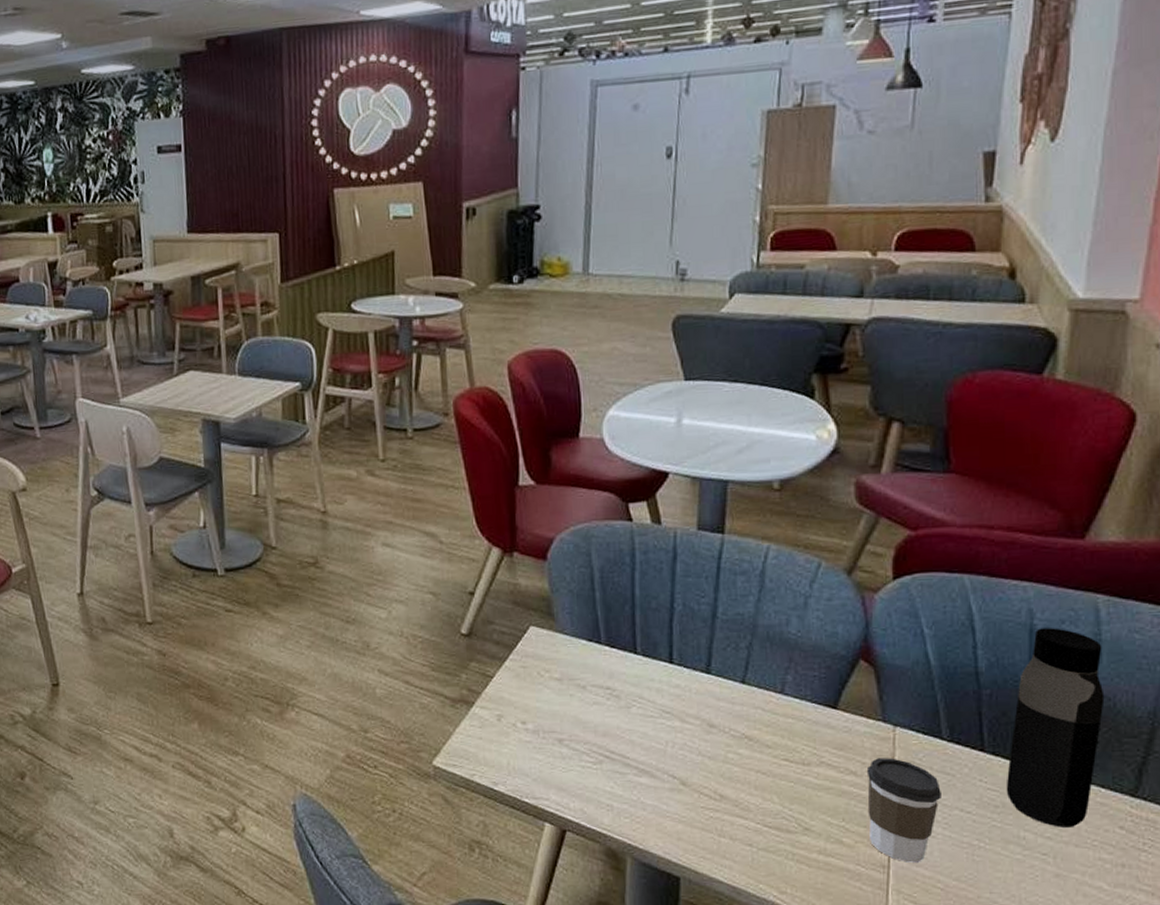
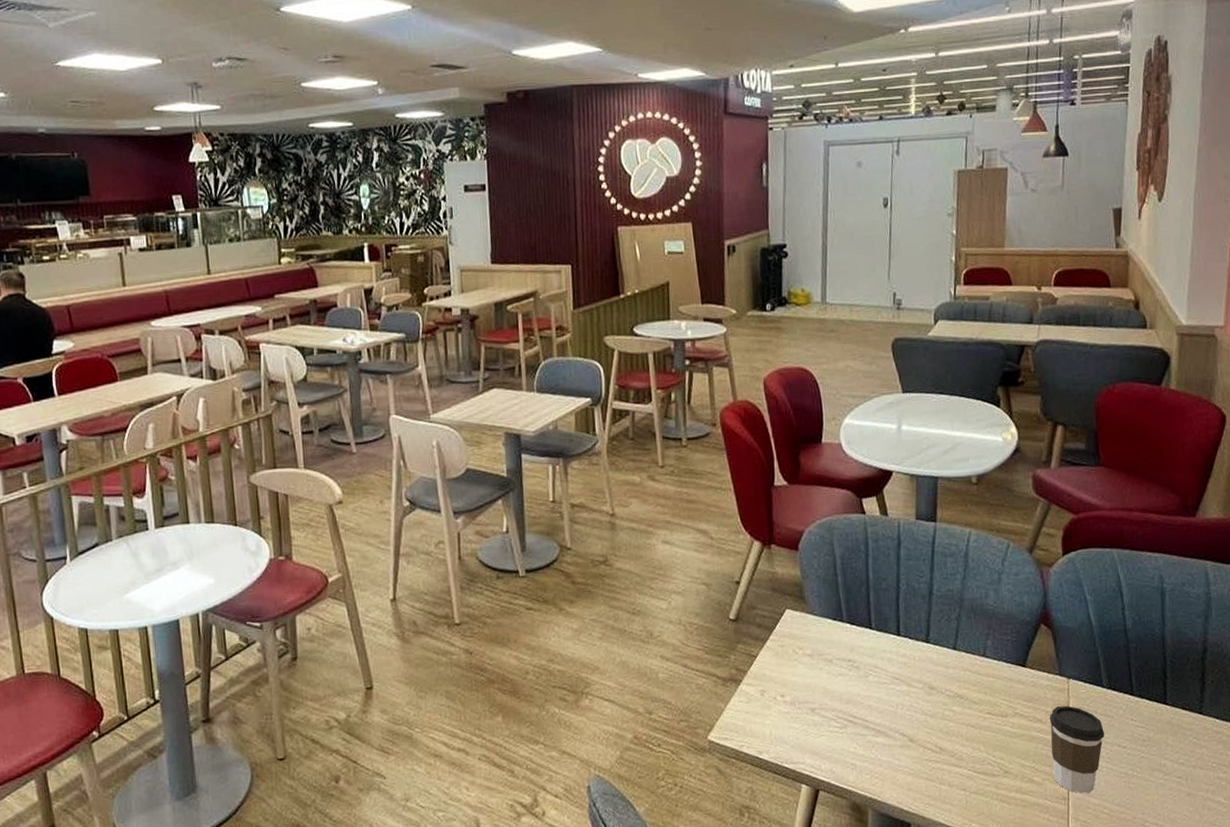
water bottle: present [1006,628,1105,827] -> none [1150,590,1215,754]

